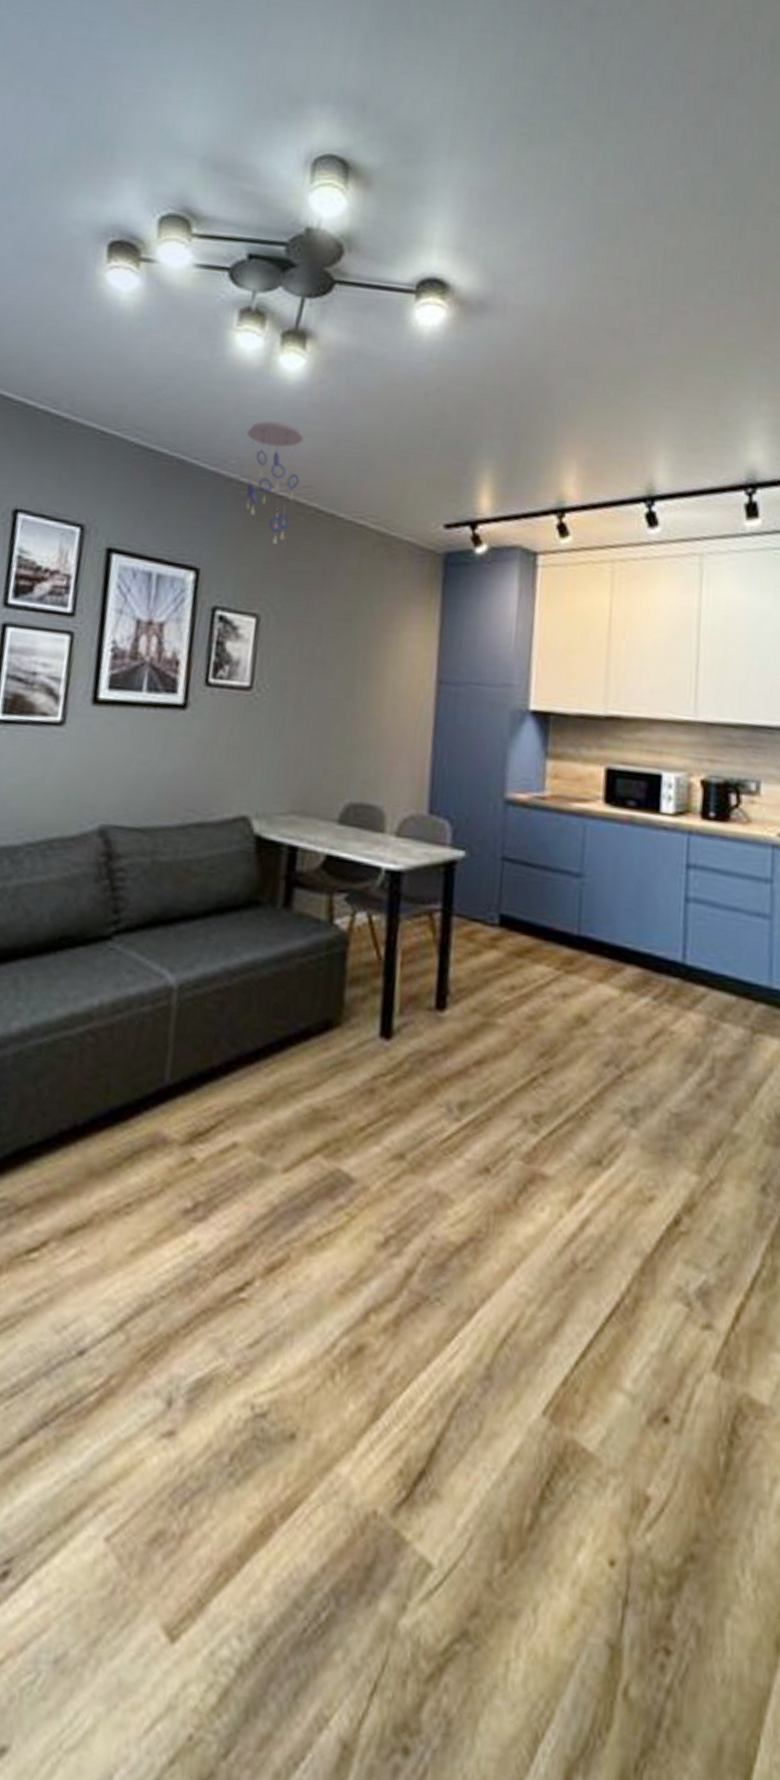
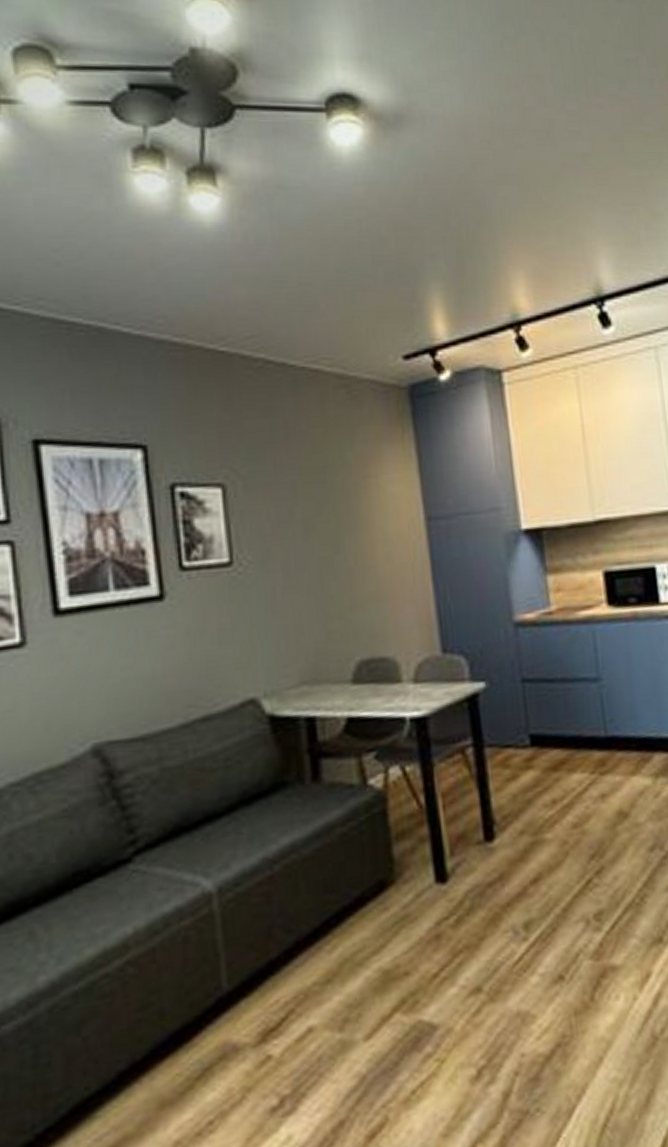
ceiling mobile: present [245,421,303,545] -> none [168,269,240,406]

